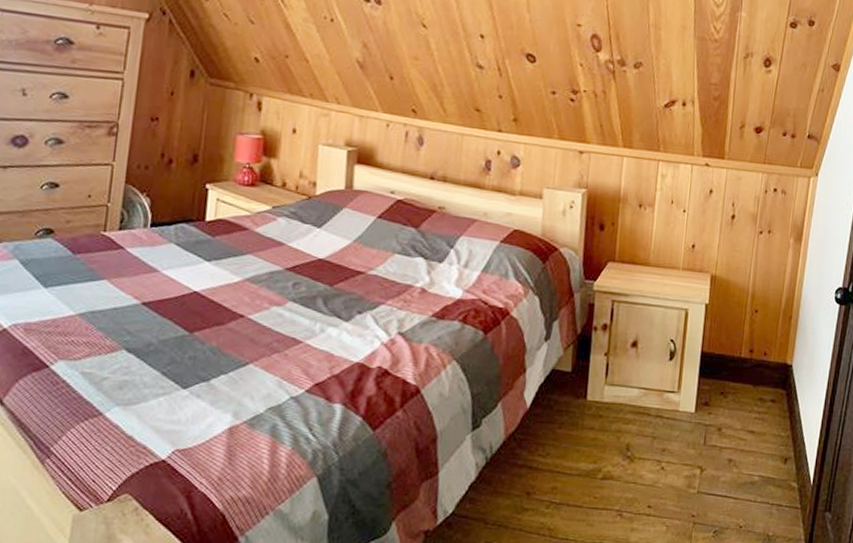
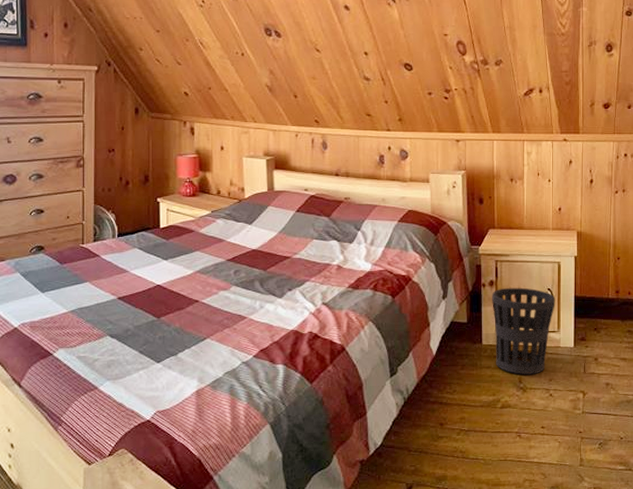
wastebasket: none [601,334,679,441] -> present [492,287,556,375]

